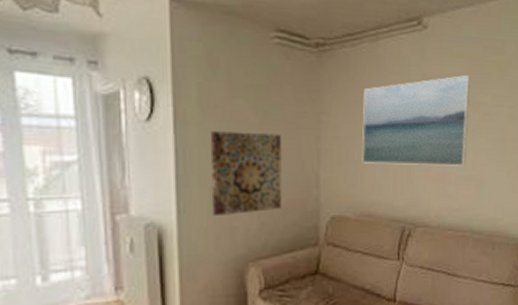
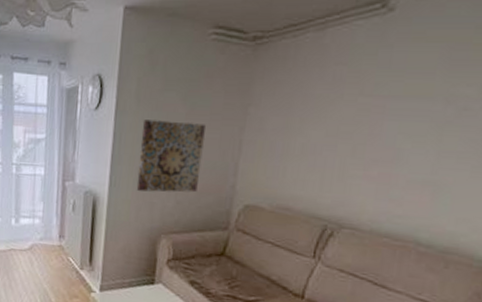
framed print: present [362,74,471,166] -> none [287,62,450,169]

